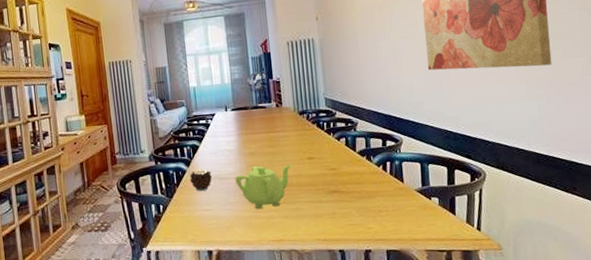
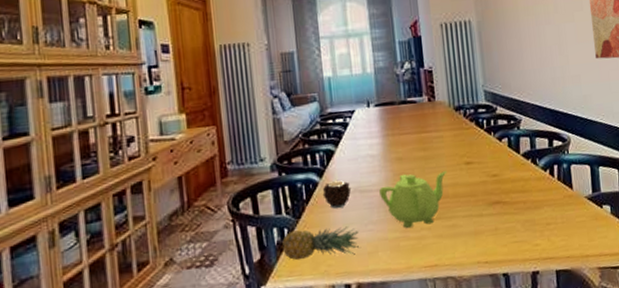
fruit: none [159,205,221,230] -> present [282,226,362,261]

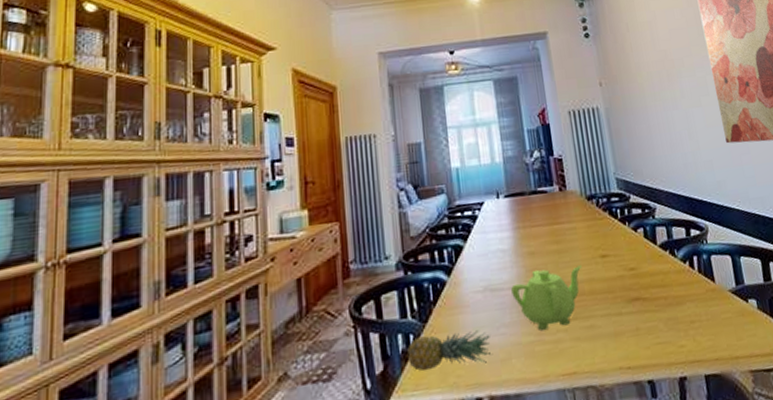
candle: present [322,178,352,209] -> none [451,276,482,310]

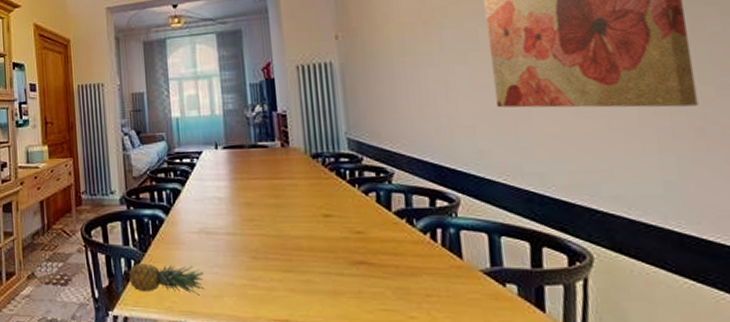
teapot: present [511,265,582,331] -> none [226,220,301,277]

